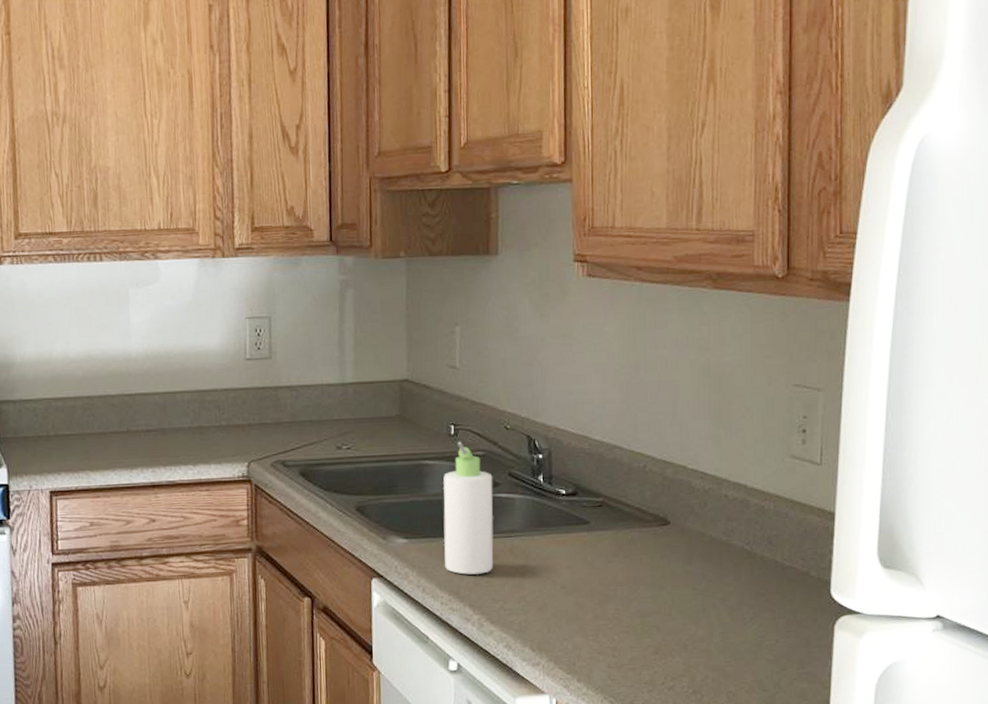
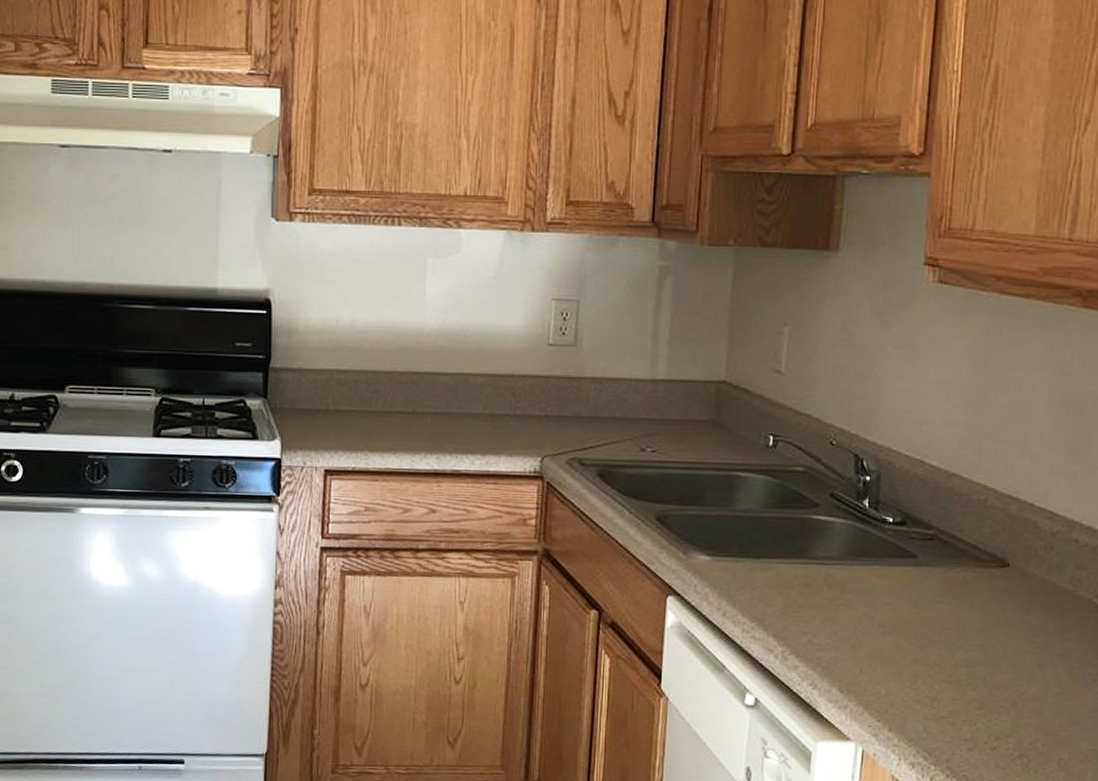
bottle: present [443,441,494,575] -> none [750,454,812,602]

